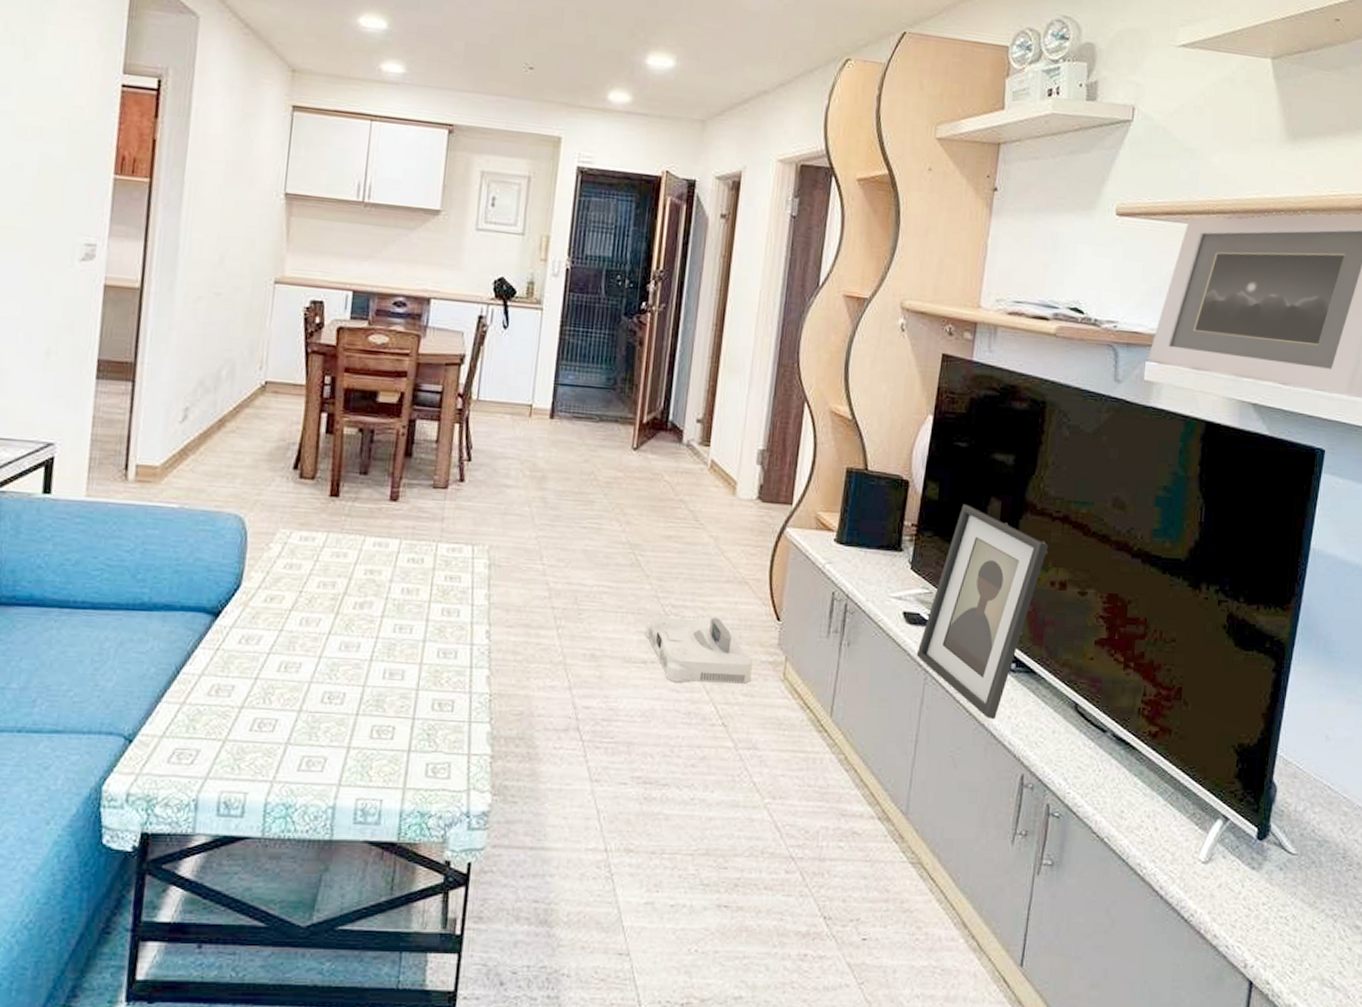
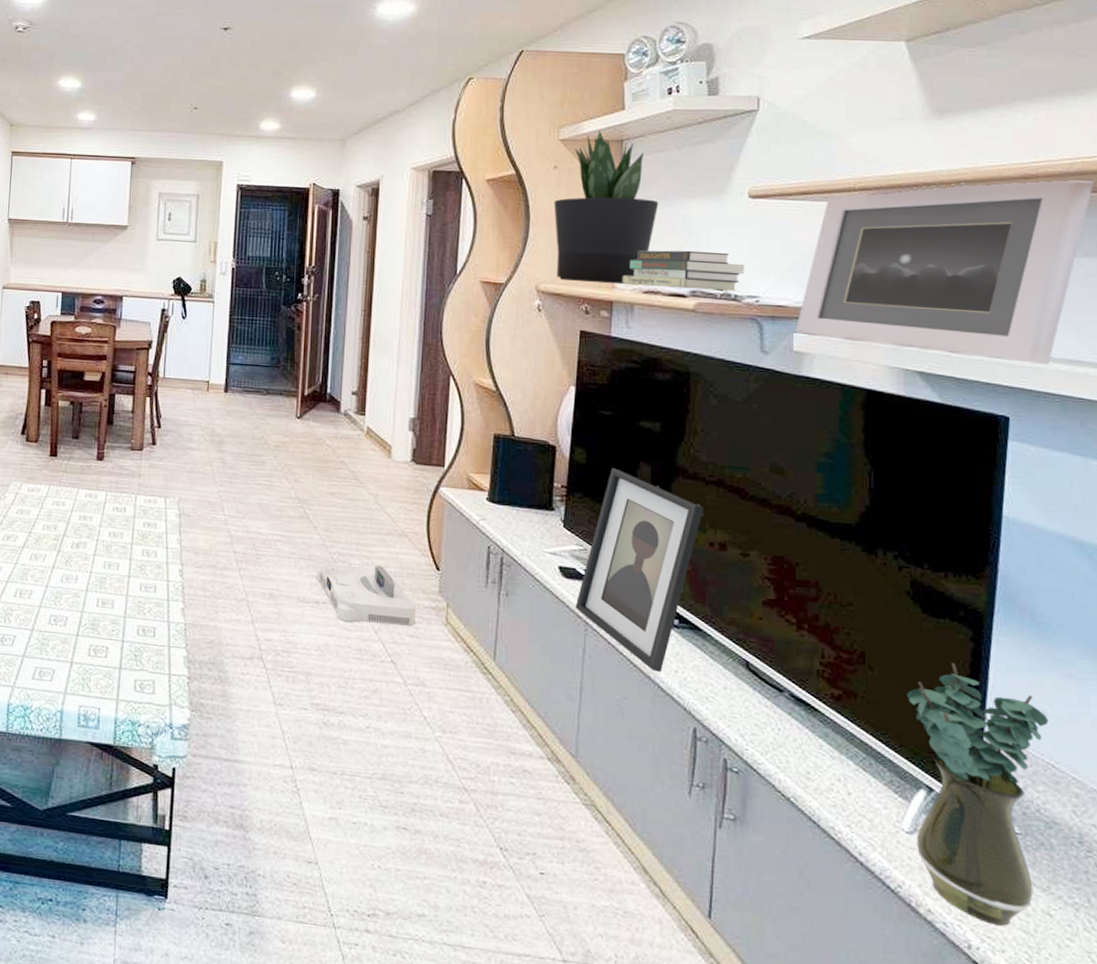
planter: none [923,131,1030,306] -> present [554,131,659,286]
books: none [988,267,1107,315] -> present [623,250,745,291]
vase: none [1210,693,1330,943] -> present [906,662,1049,926]

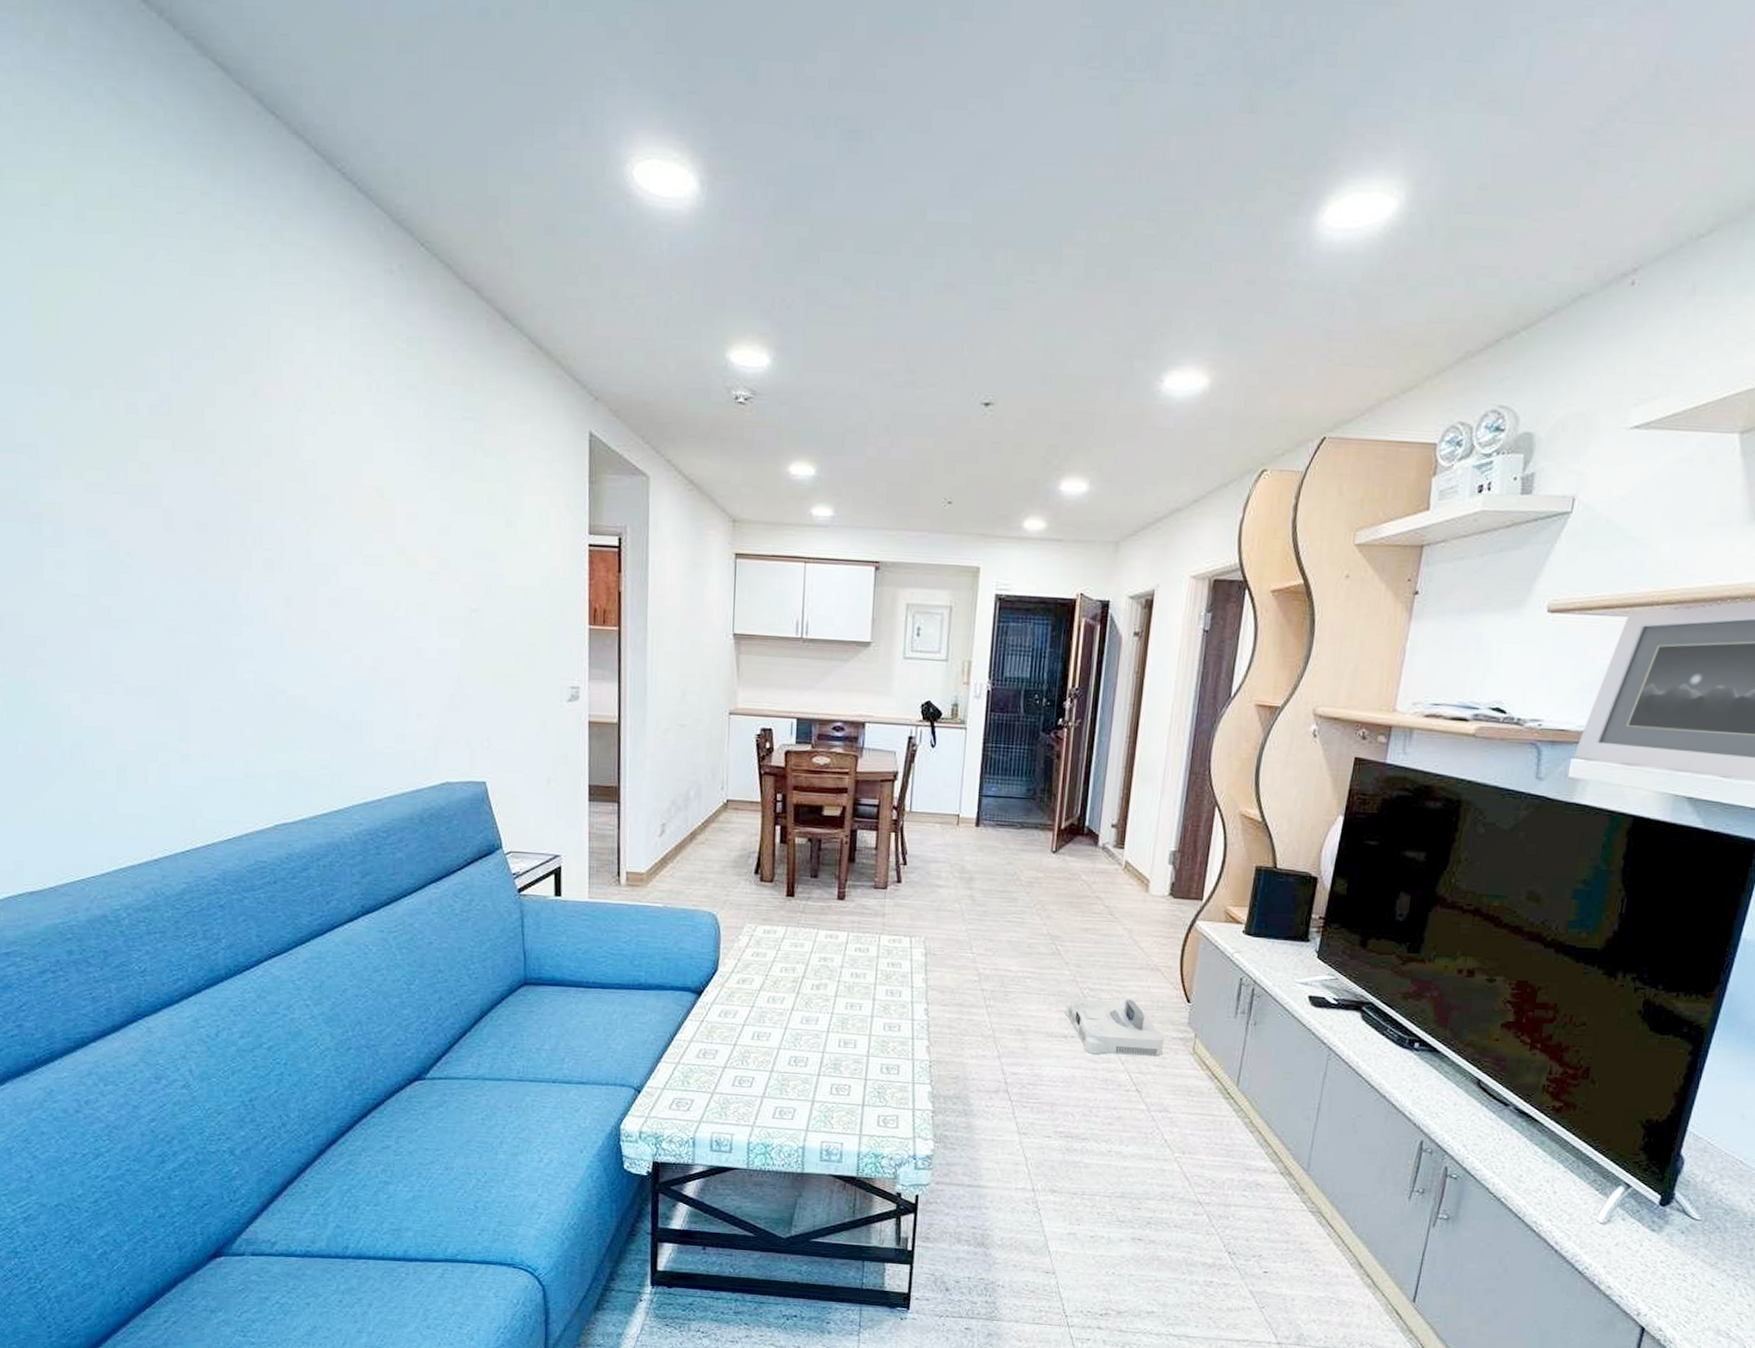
planter: present [554,131,659,286] -> none [1336,535,1453,709]
picture frame: present [575,468,705,673] -> none [1320,898,1458,1092]
books: present [623,250,745,291] -> none [1404,670,1533,715]
vase: present [906,662,1049,926] -> none [1607,1074,1746,1296]

